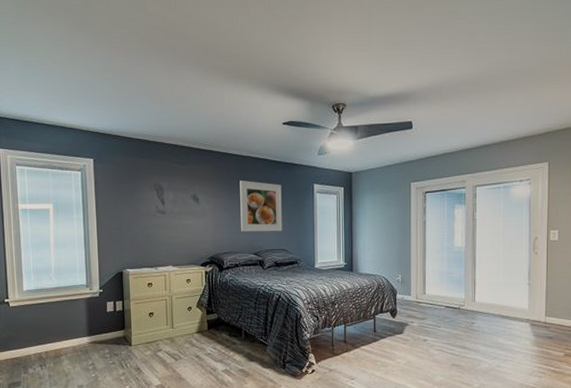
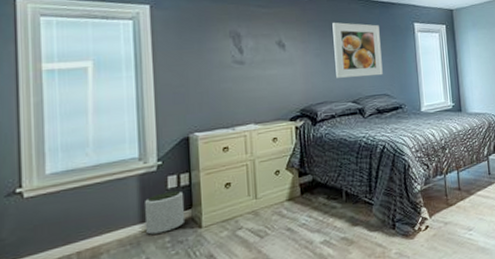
plant pot: none [91,314,120,346] -> present [145,191,186,235]

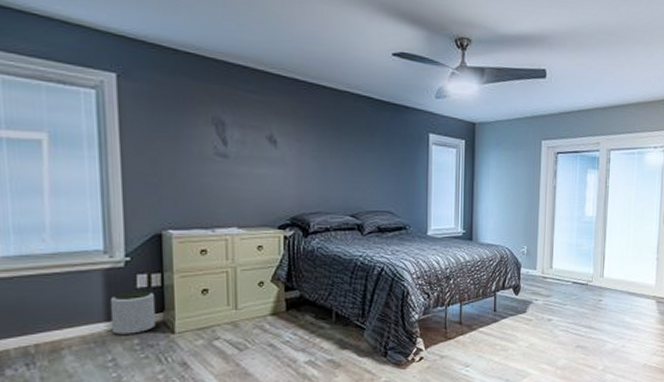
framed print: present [332,22,383,78] -> none [334,122,388,190]

